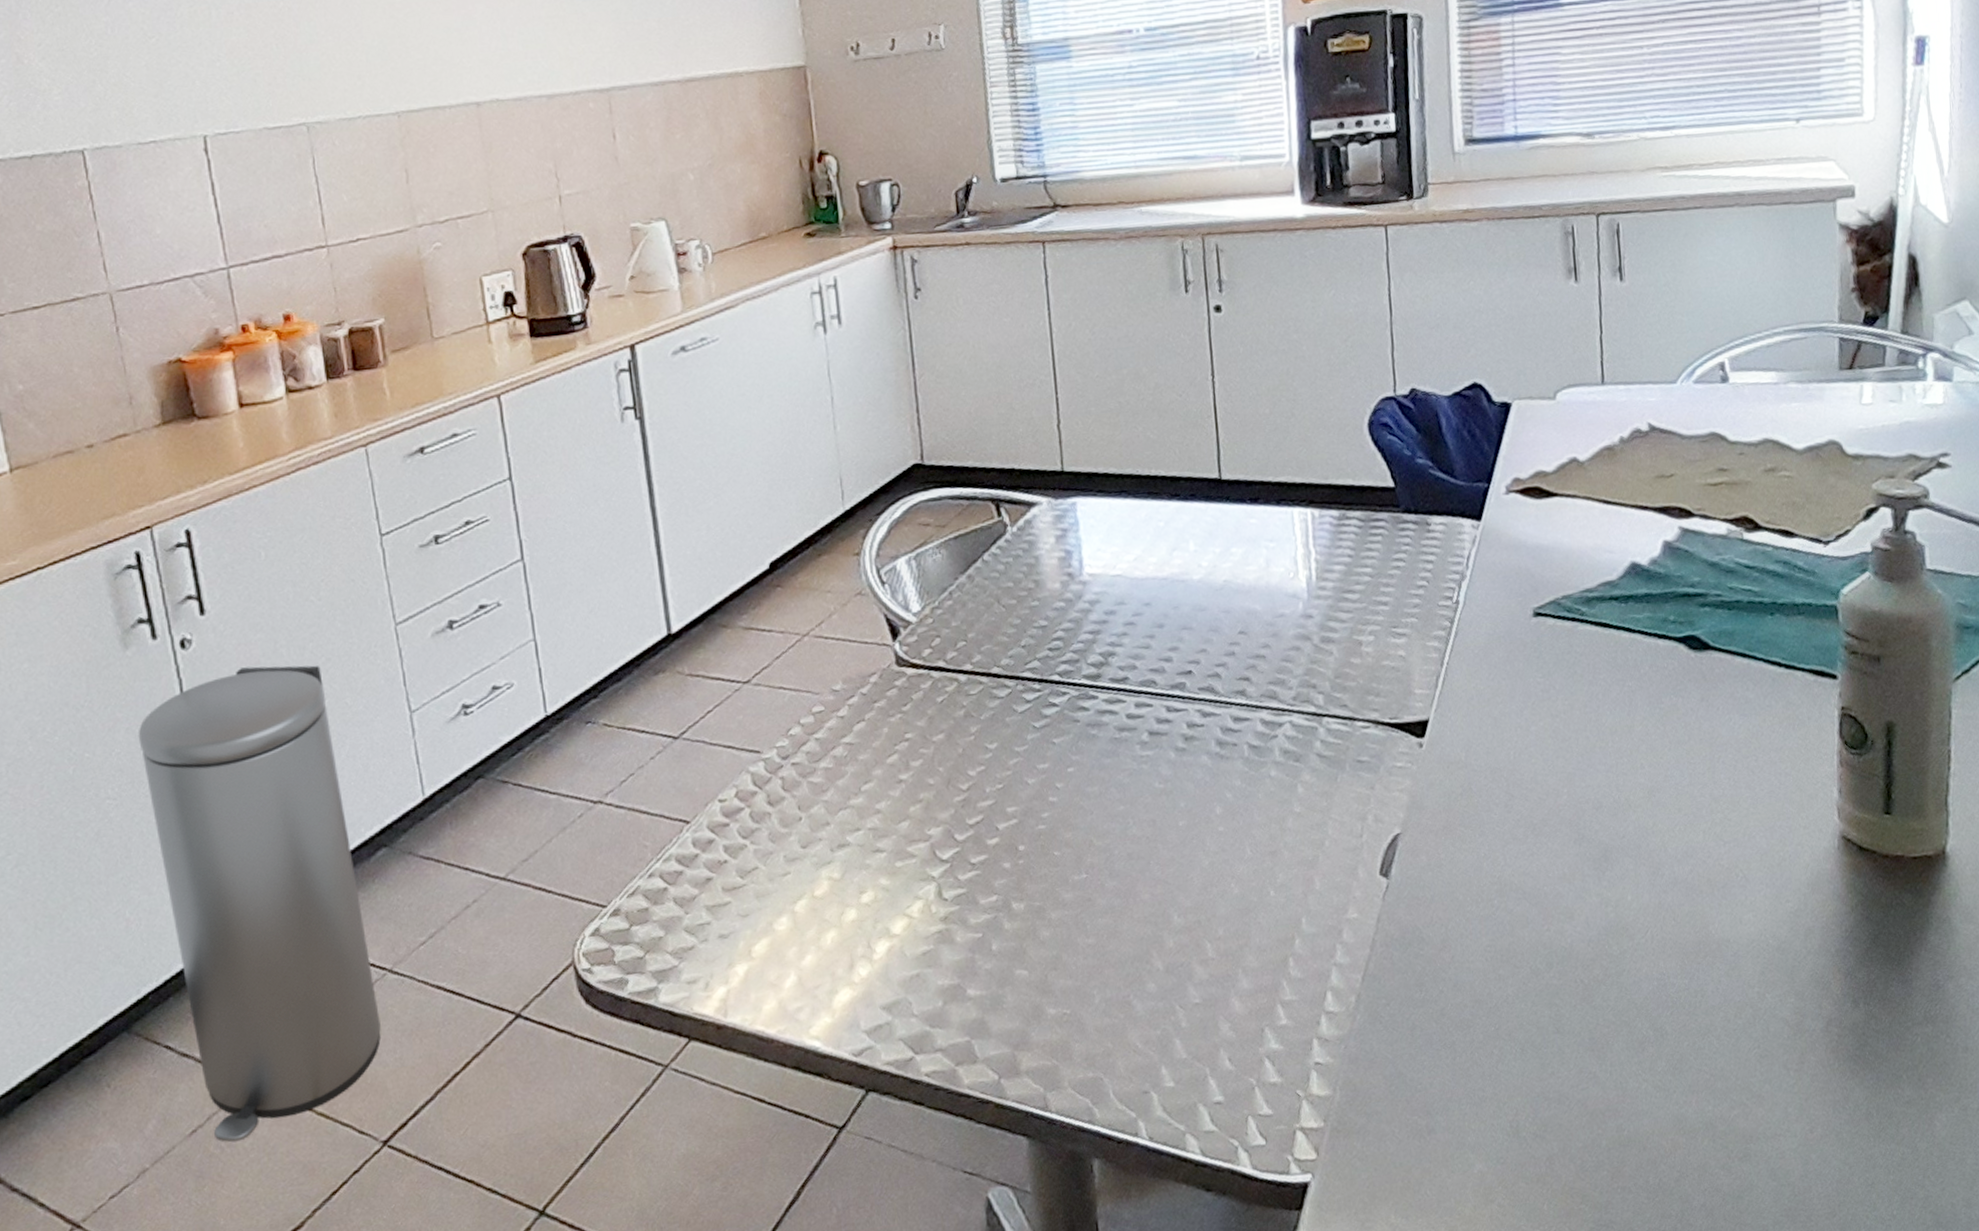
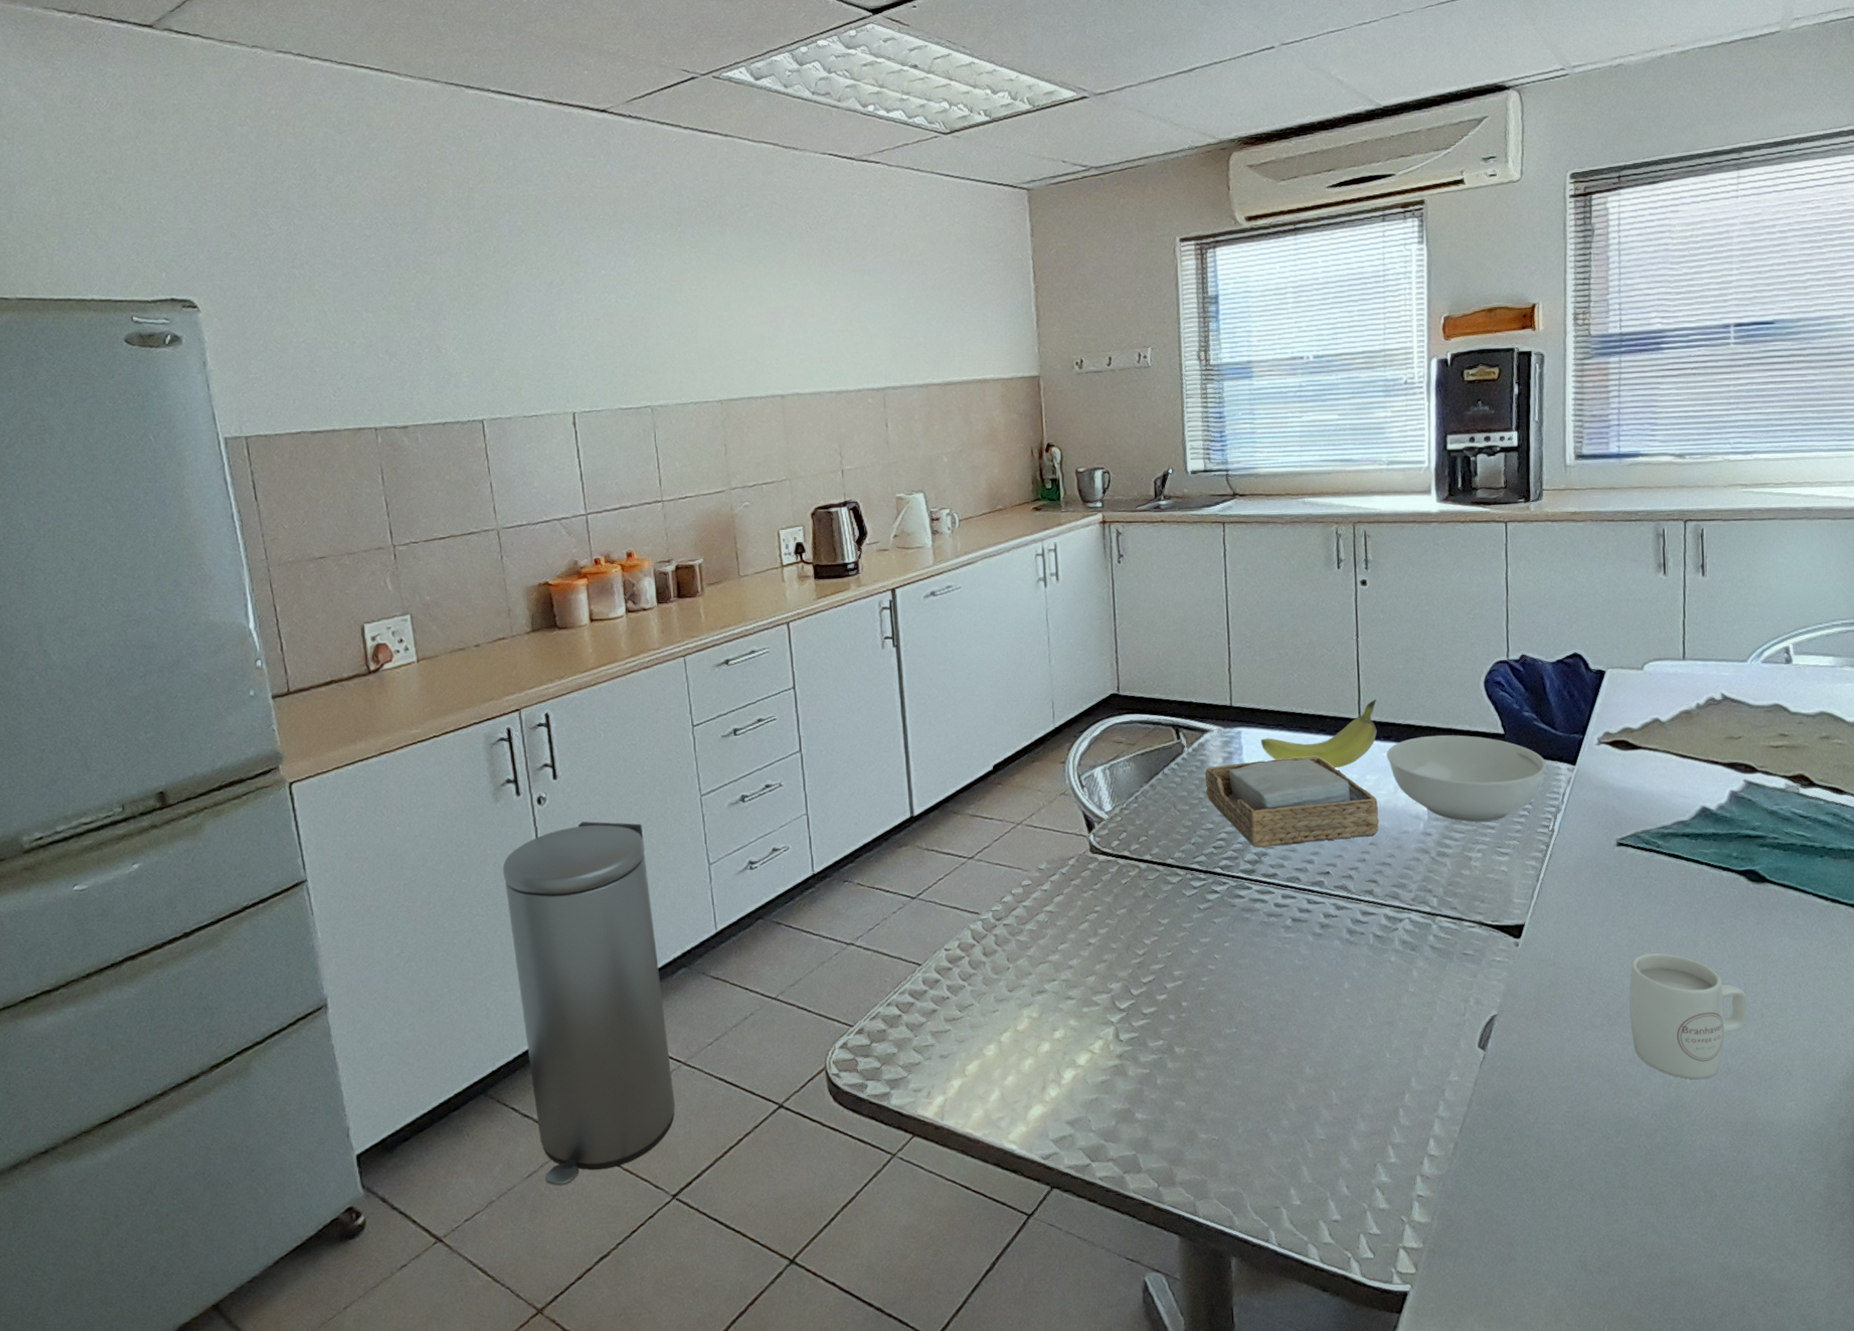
napkin holder: none [1034,527,1250,647] -> present [1205,756,1379,848]
fruit: none [1101,452,1242,542] -> present [1261,699,1377,768]
bowl: none [1254,491,1448,599] -> present [1386,735,1547,822]
mug: none [1555,743,1695,895] -> present [1629,952,1748,1080]

